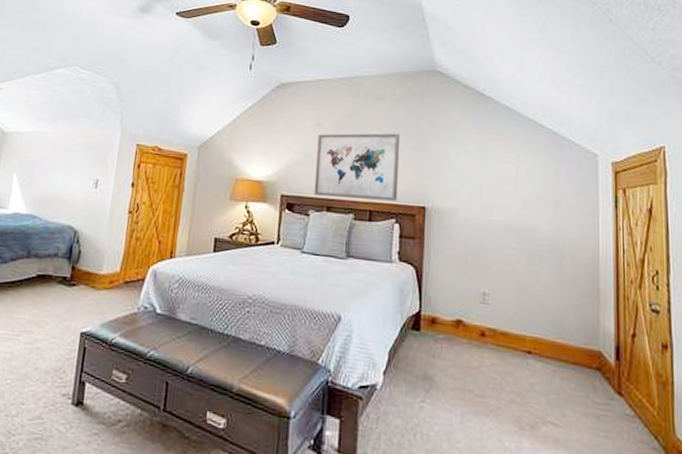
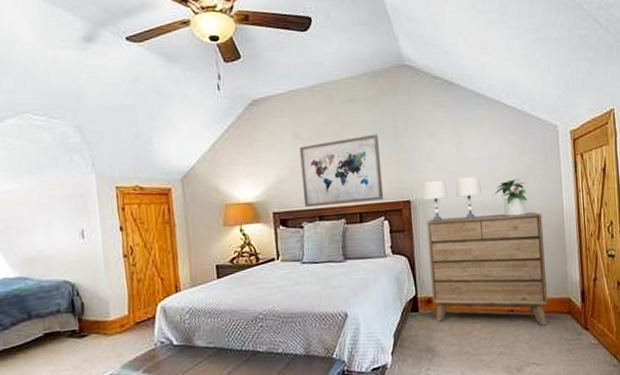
dresser: none [438,231,574,379] -> present [426,211,549,326]
table lamp: none [440,190,506,240] -> present [423,176,482,222]
potted plant: none [520,203,557,246] -> present [494,179,527,217]

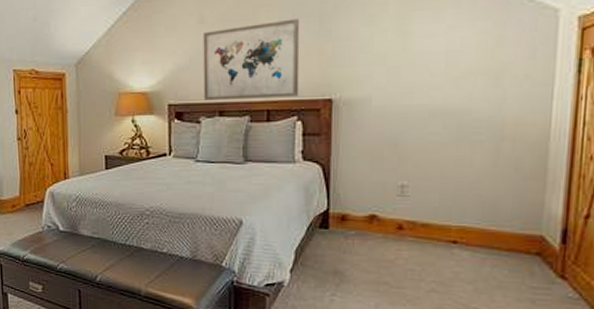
table lamp: present [423,176,482,222] -> none [350,73,431,127]
dresser: present [426,211,549,326] -> none [348,122,516,266]
potted plant: present [494,179,527,217] -> none [449,79,498,127]

